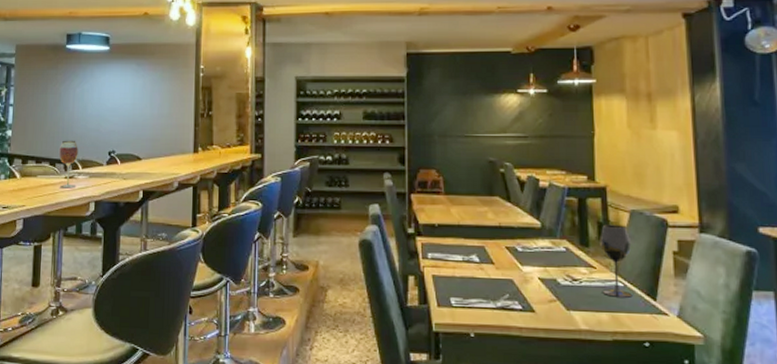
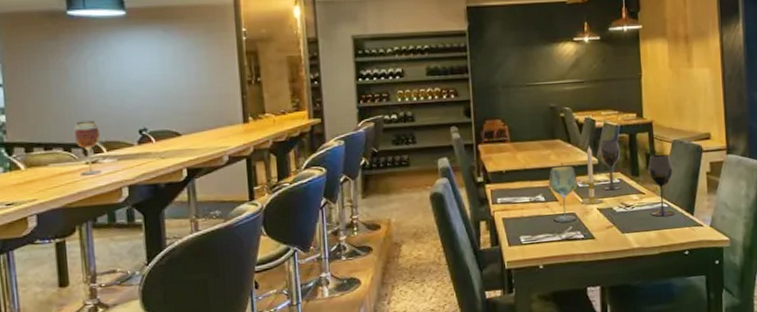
wine glass: none [484,225,518,289] -> present [548,165,578,223]
candle: none [520,206,545,273] -> present [581,145,603,205]
wine glass: none [543,202,568,260] -> present [600,139,621,191]

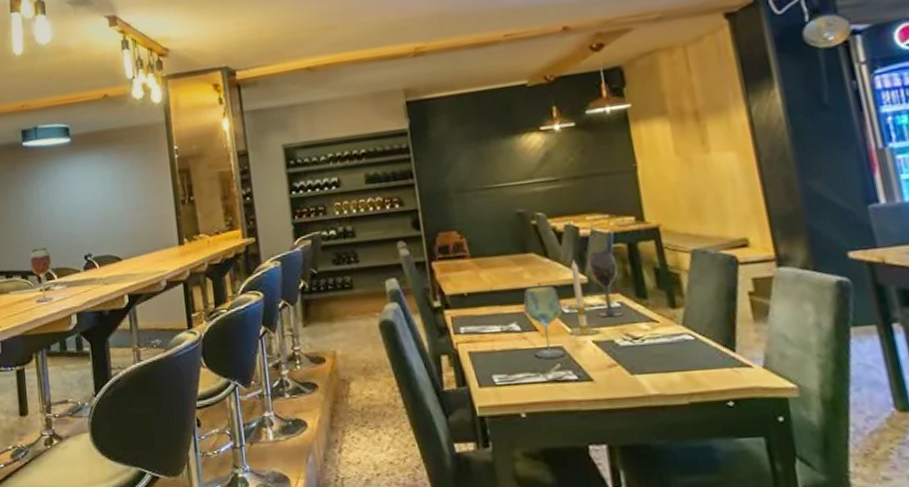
wineglass: present [648,154,675,217] -> none [659,268,707,353]

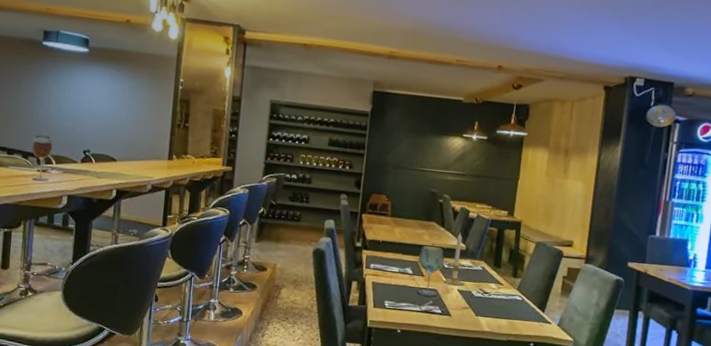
wine glass: present [588,251,624,318] -> none [465,230,488,277]

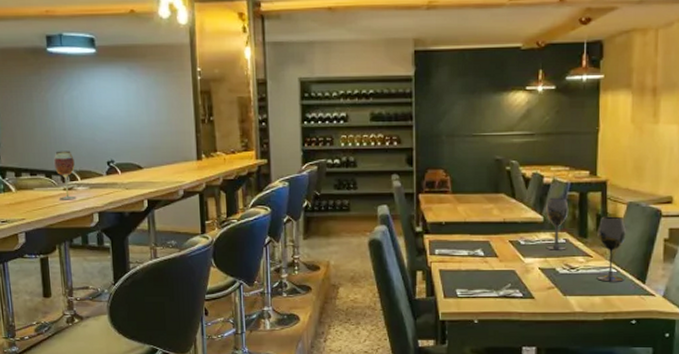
wine glass: present [417,245,445,297] -> none [489,221,521,279]
candle: present [444,232,465,286] -> none [522,201,545,263]
wine glass: none [465,230,488,277] -> present [545,197,569,250]
wineglass: none [505,251,533,309] -> present [596,216,626,282]

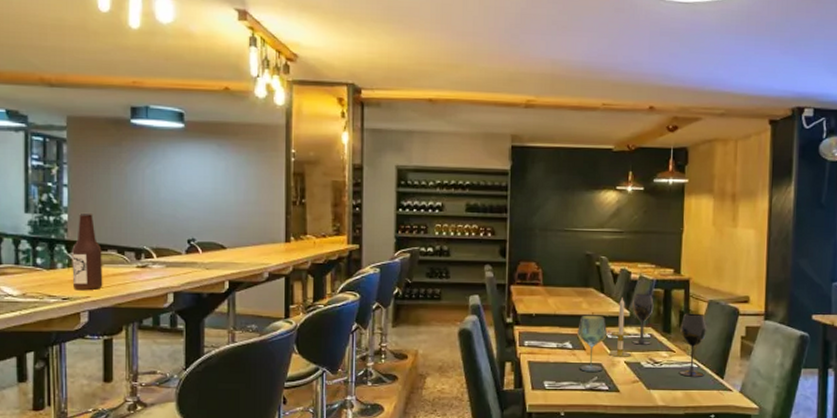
root beer bottle: none [6,140,36,214] -> present [72,212,103,291]
wineglass: present [53,150,77,200] -> none [127,226,151,279]
wine glass: none [489,221,521,279] -> present [577,315,608,372]
candle: none [522,201,545,263] -> present [608,296,631,357]

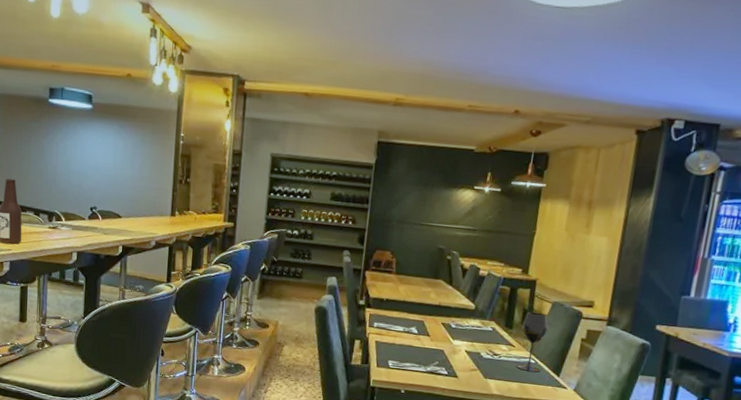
wine glass: present [577,315,608,372] -> none [422,304,452,358]
candle: present [608,296,631,357] -> none [451,290,474,347]
wine glass: present [631,293,654,345] -> none [474,288,499,338]

